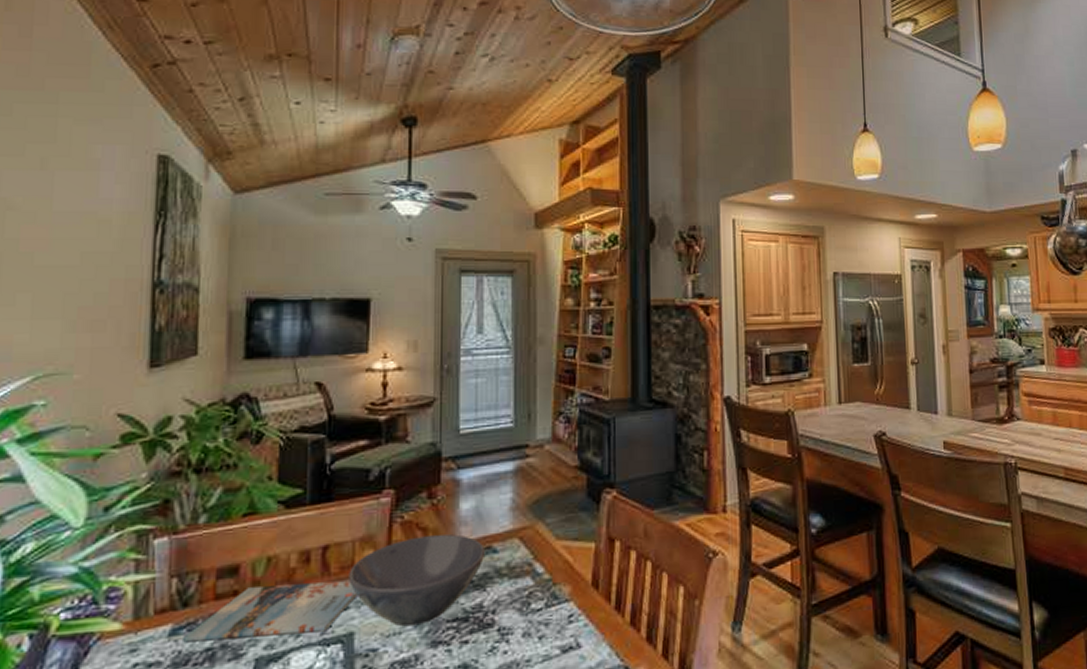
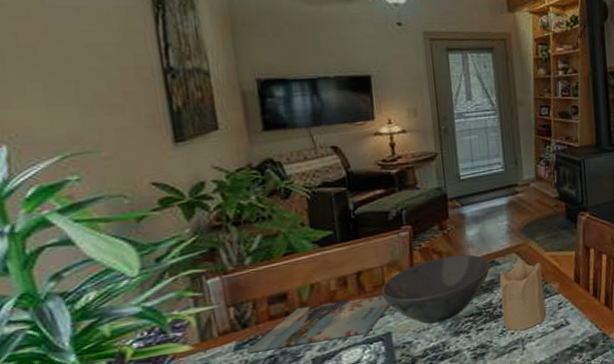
candle: none [494,550,552,649] -> present [500,261,546,331]

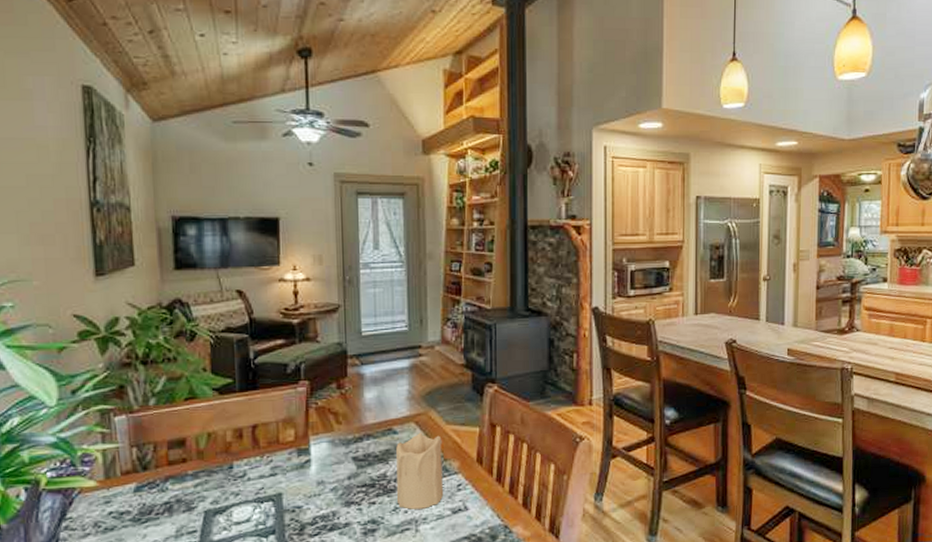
magazine: present [246,295,391,354] -> none [144,453,283,497]
bowl: present [380,254,491,324] -> none [274,418,388,490]

